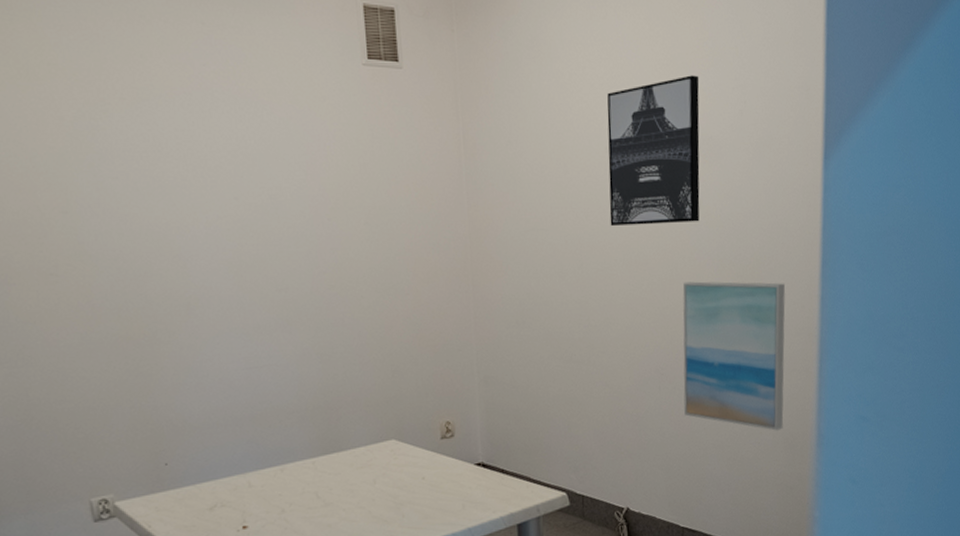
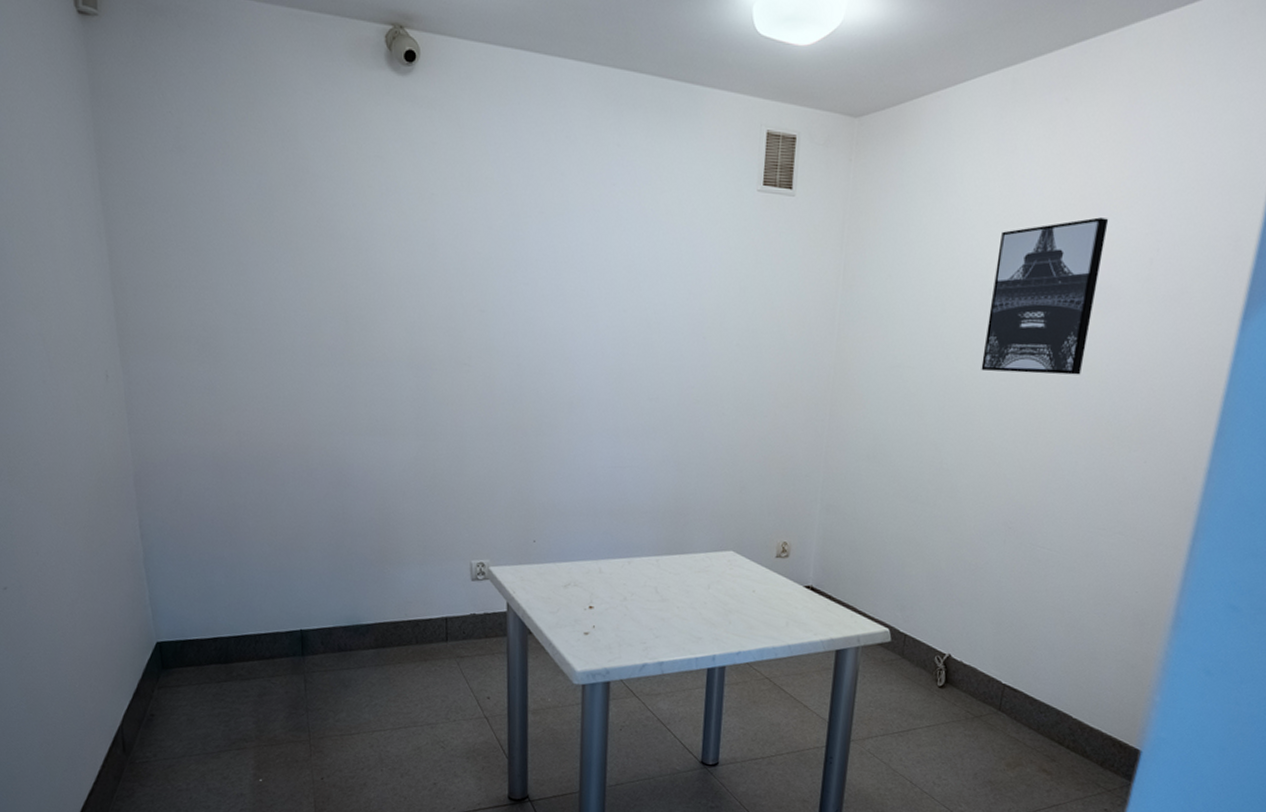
wall art: present [683,281,785,431] -> none [1027,436,1167,605]

